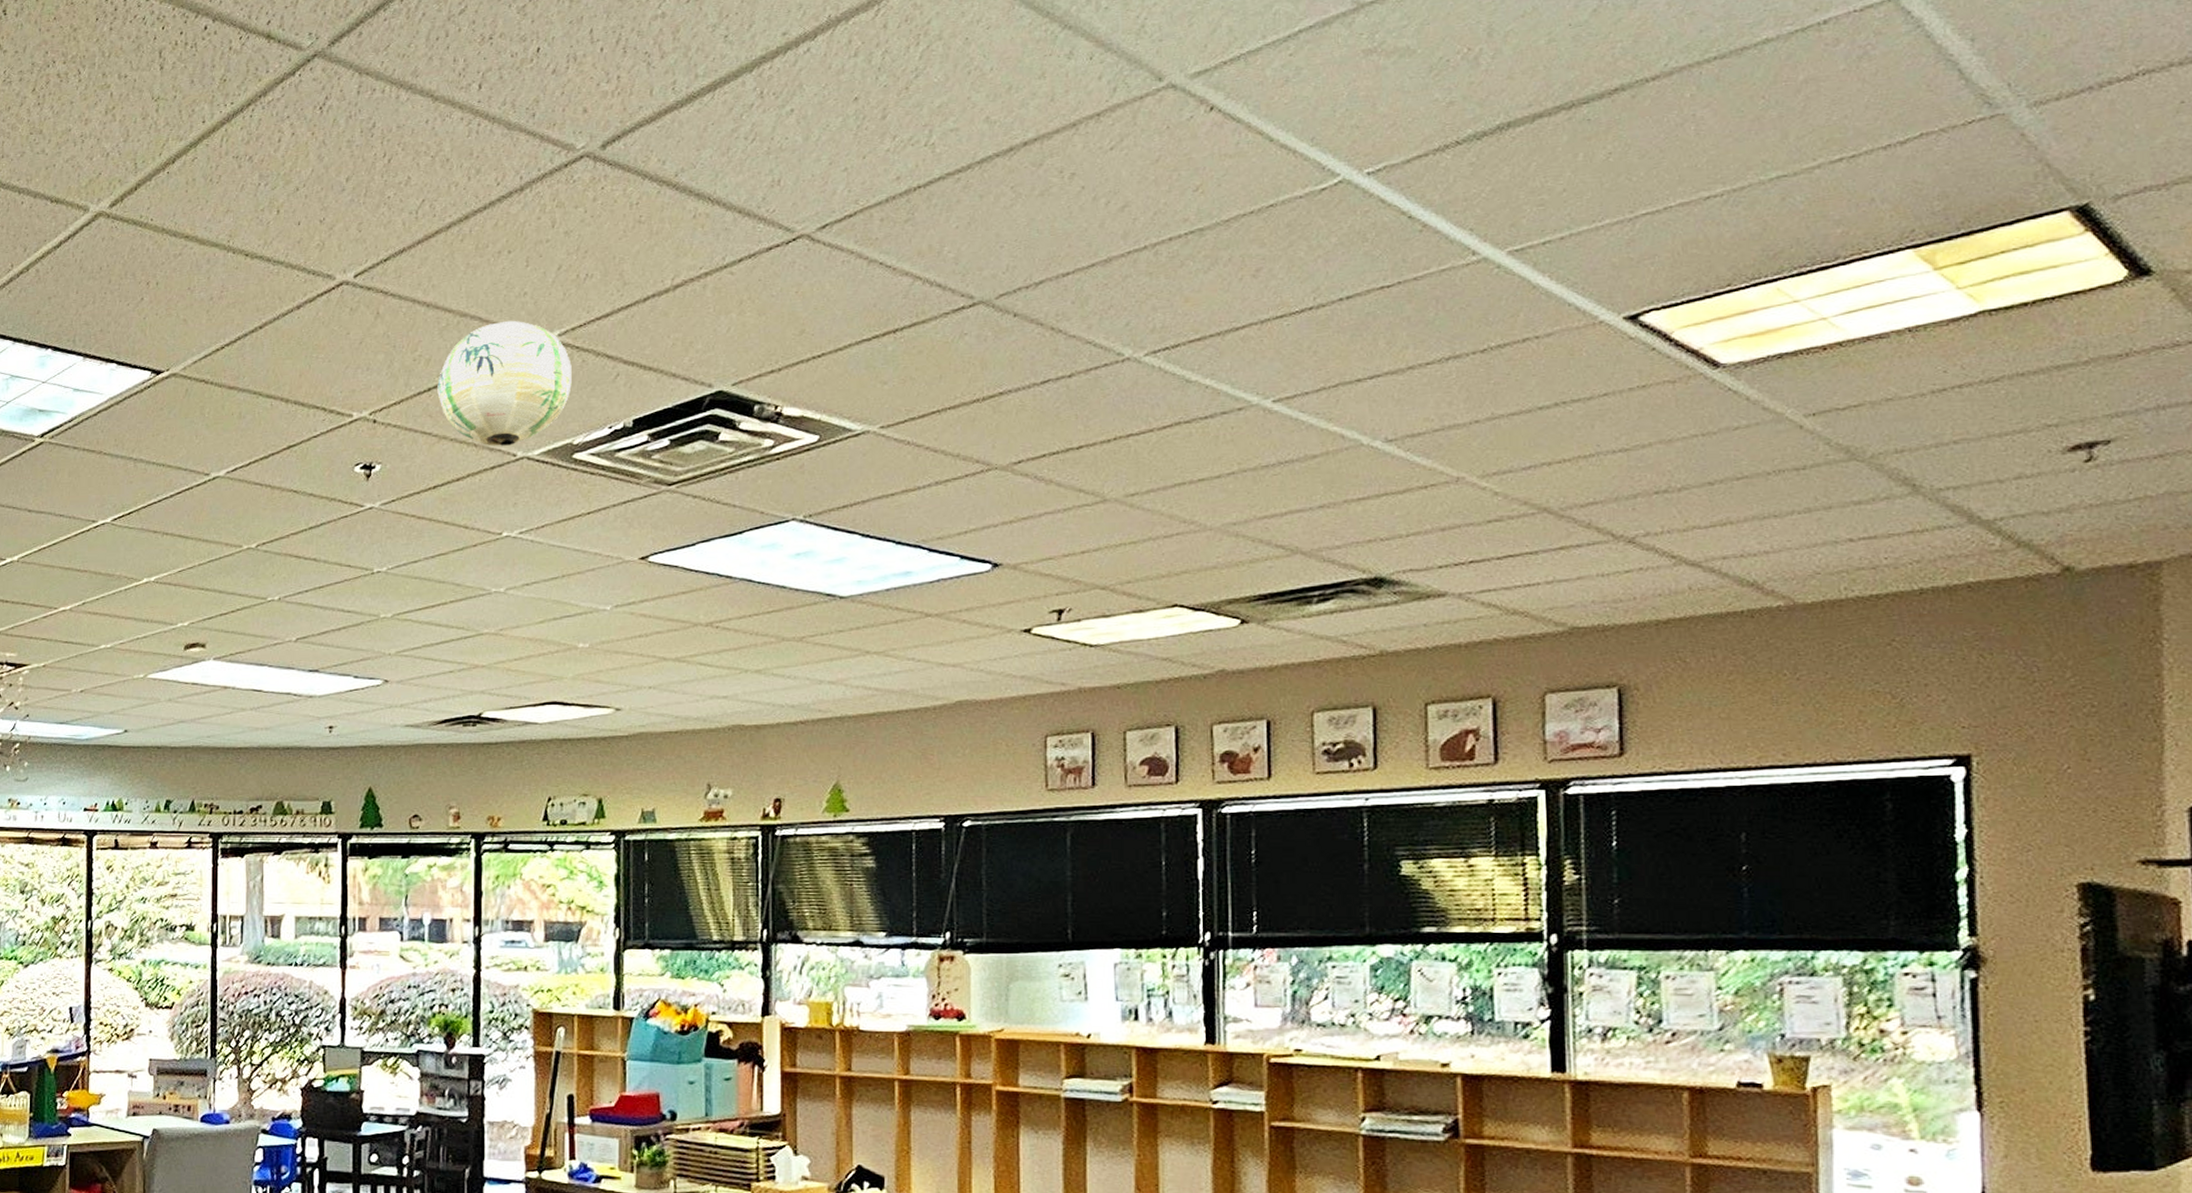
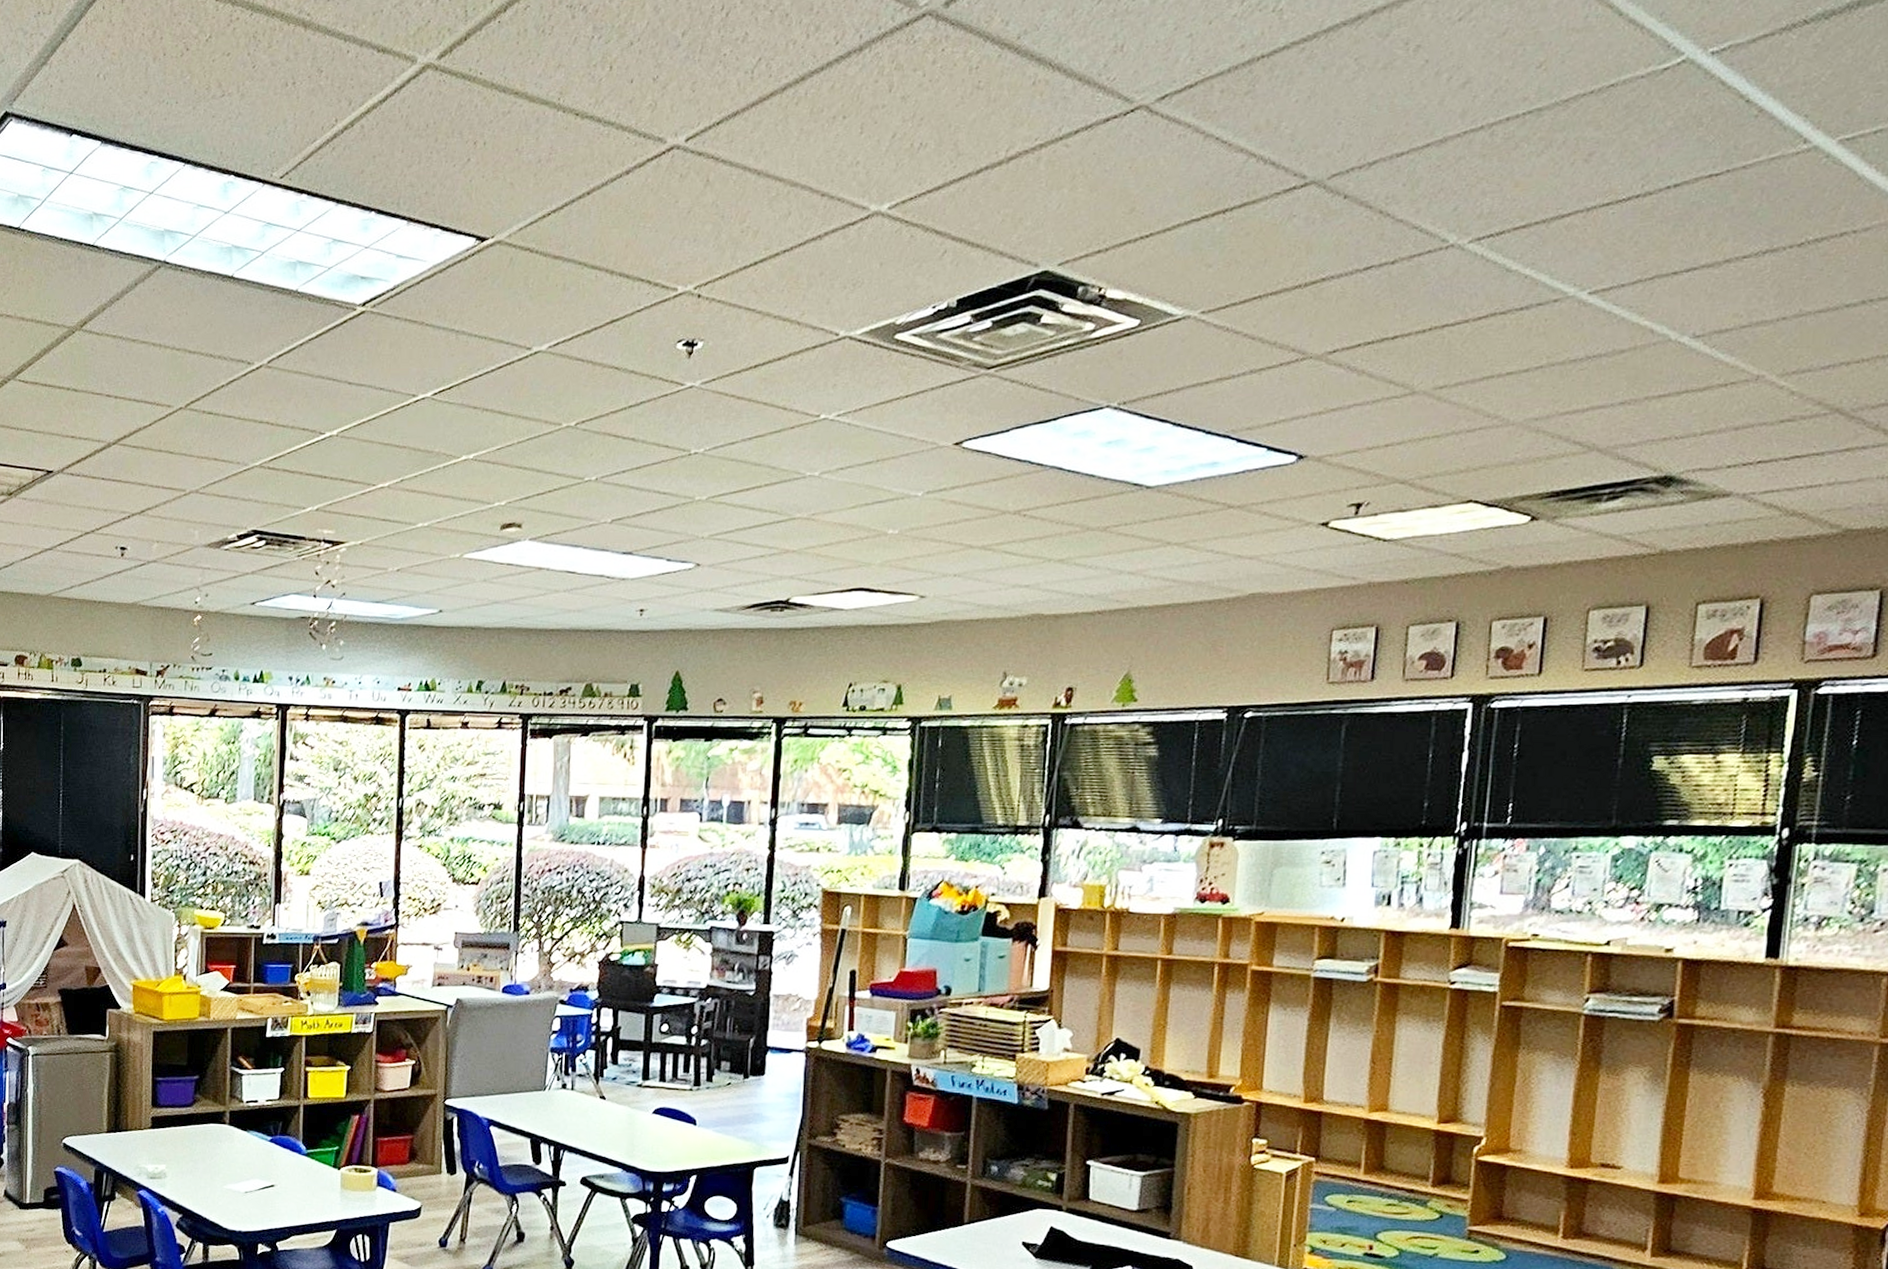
paper lantern: present [437,320,572,446] -> none [763,191,900,325]

